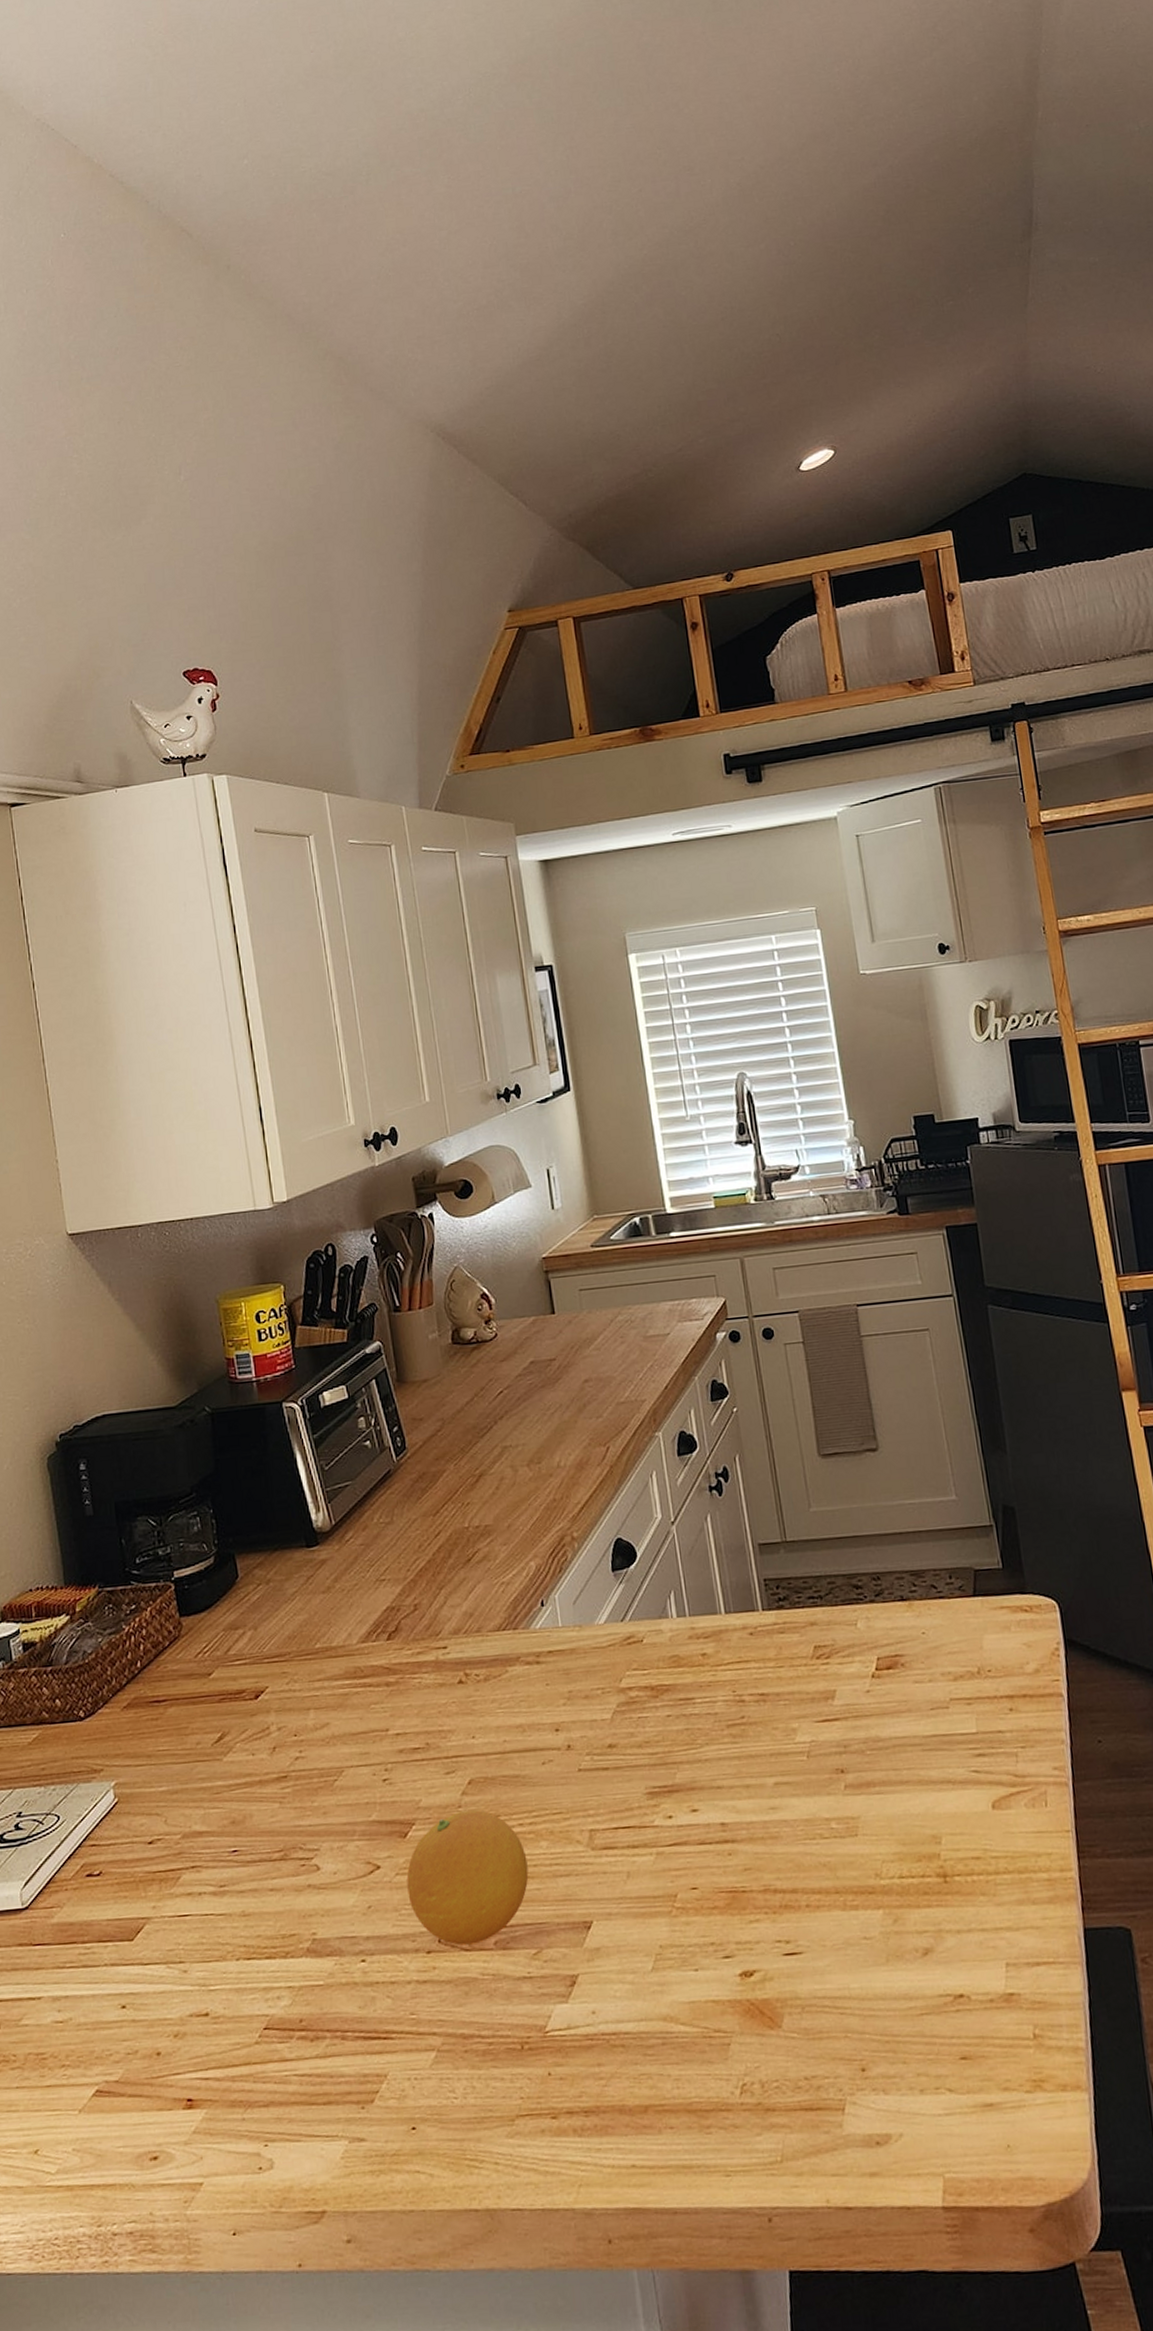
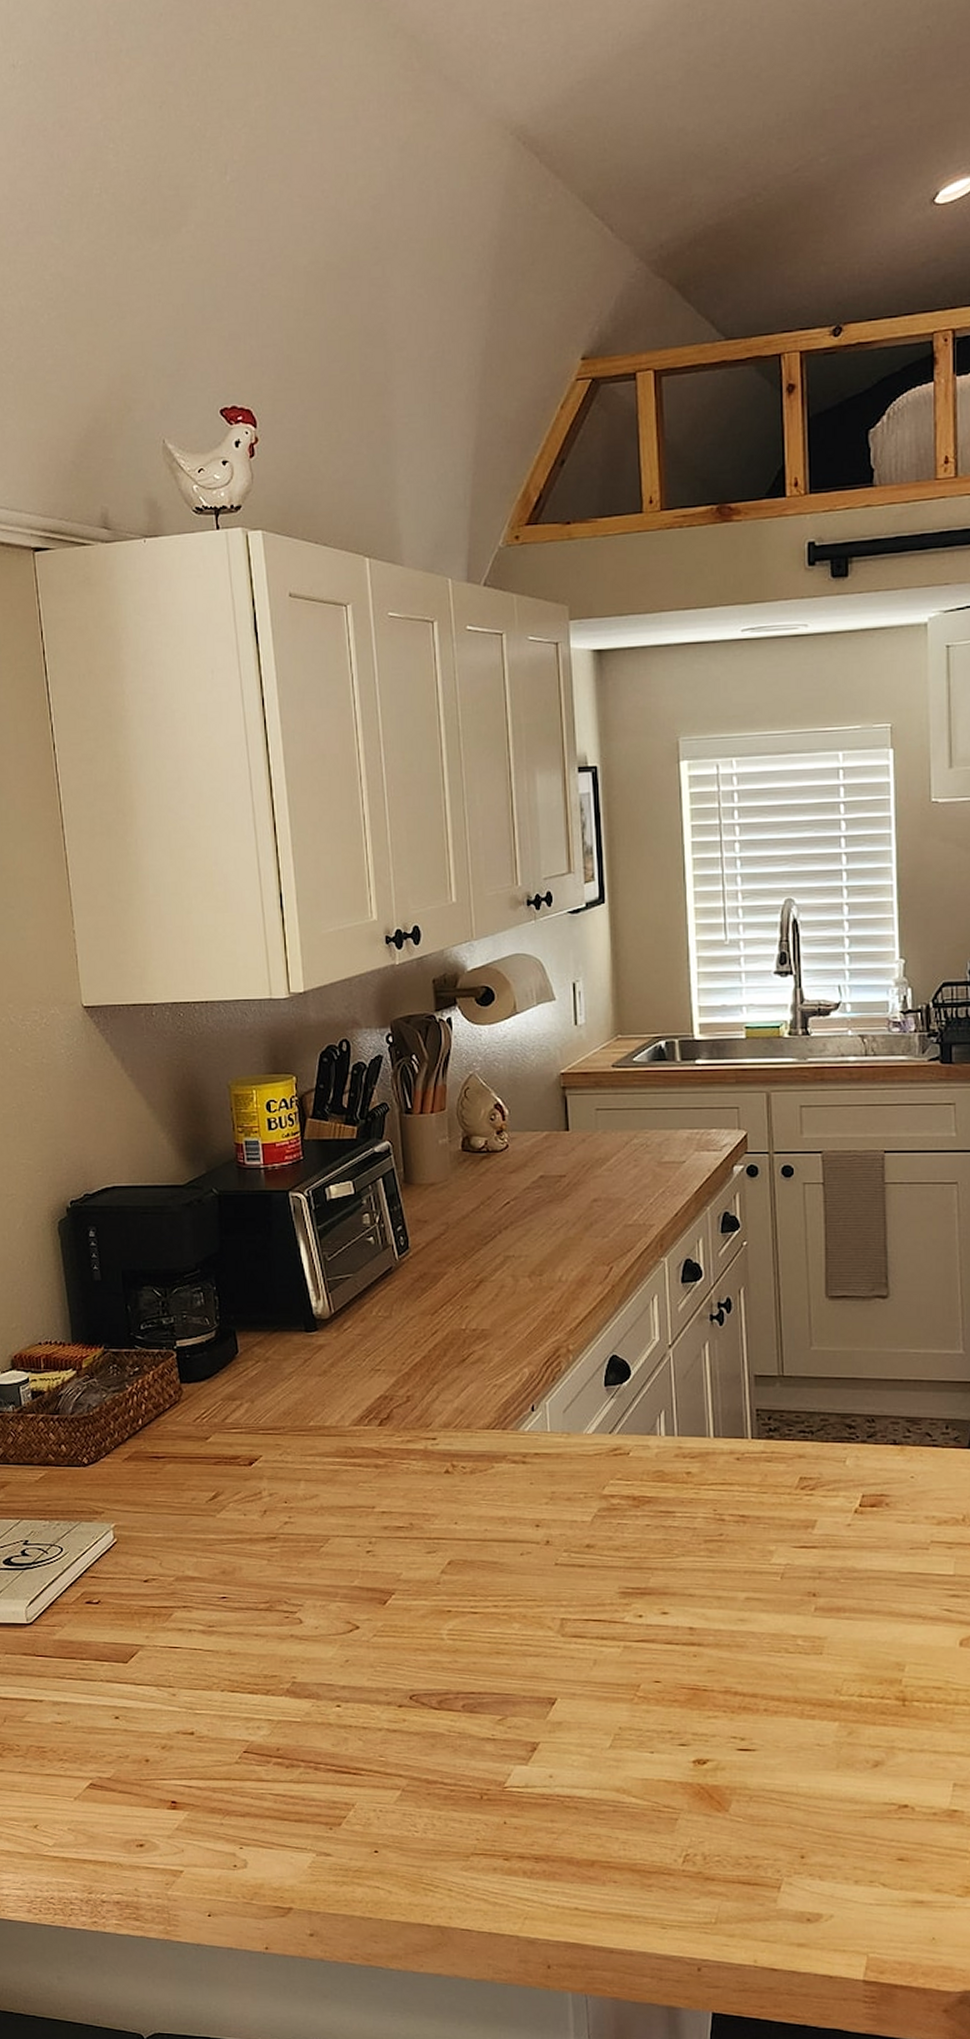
fruit: present [406,1810,529,1946] -> none [383,1588,499,1705]

